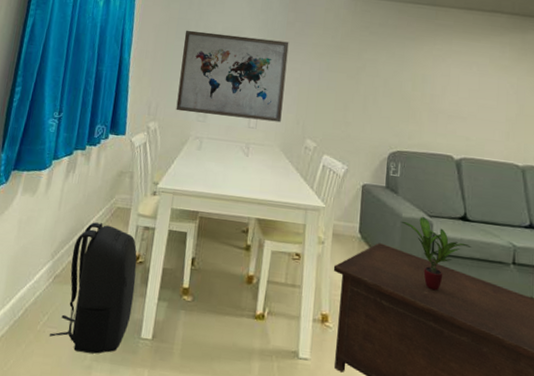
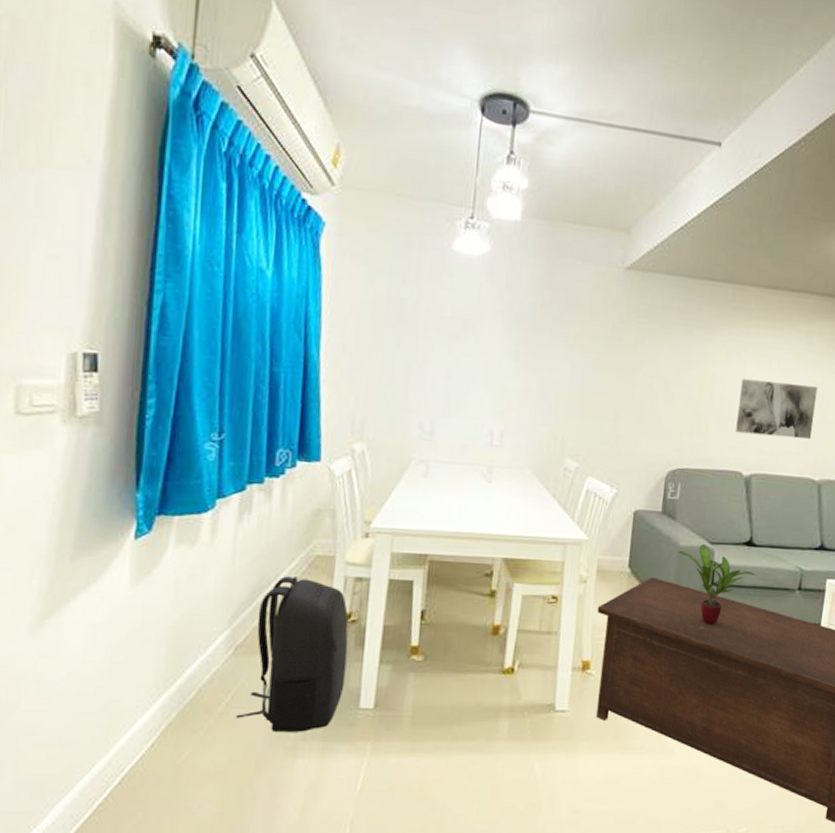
wall art: present [176,30,289,123] -> none [390,313,544,438]
wall art: none [445,79,514,131] -> present [736,378,818,440]

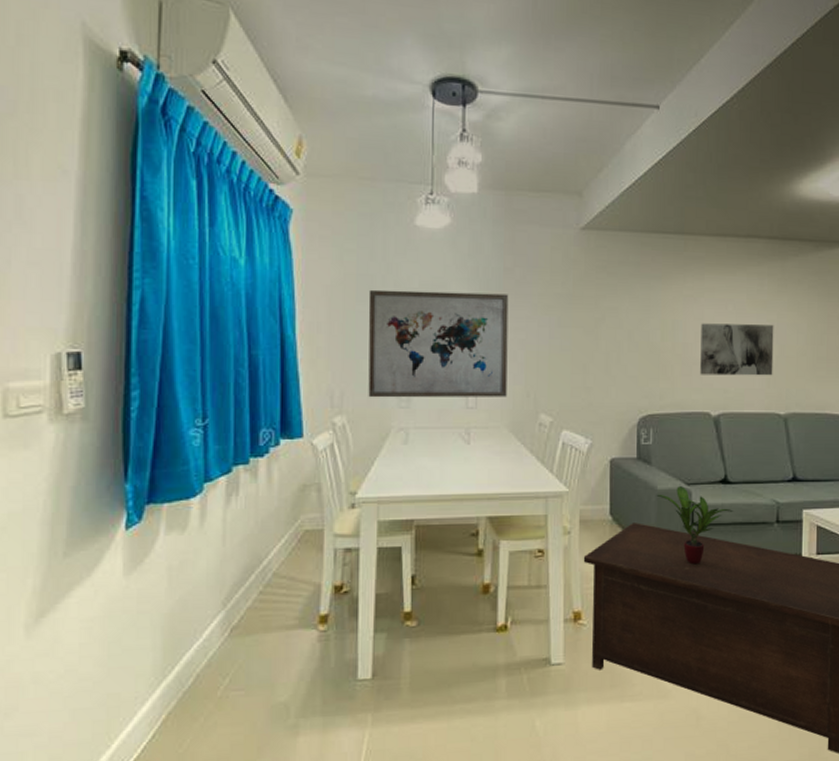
backpack: present [237,576,349,732] -> none [236,553,342,711]
wall art: none [390,313,544,438] -> present [368,289,509,398]

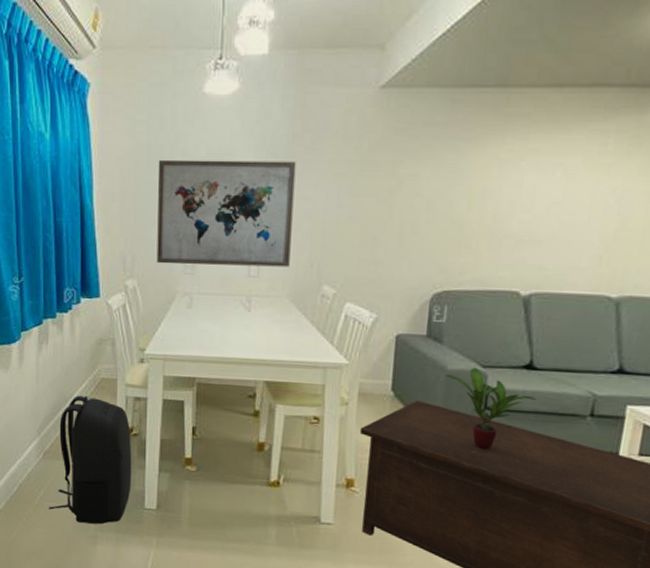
backpack: none [236,553,342,711] -> present [49,395,132,524]
wall art: present [700,323,774,376] -> none [511,191,616,253]

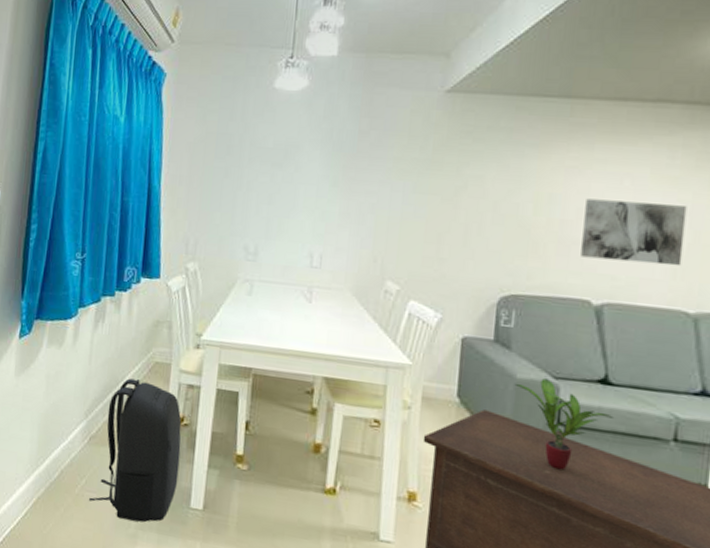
wall art: present [156,159,296,267] -> none [219,147,362,261]
wall art: none [511,191,616,253] -> present [581,198,687,266]

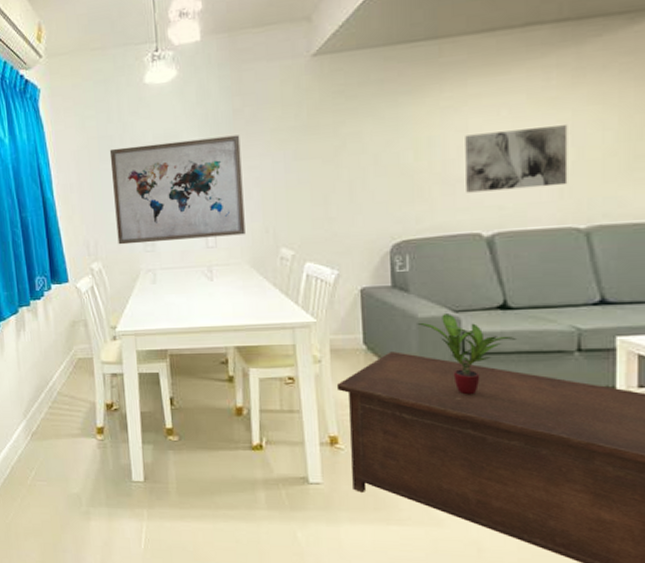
backpack: present [89,378,182,522] -> none [41,377,118,500]
wall art: none [219,147,362,261] -> present [109,135,246,245]

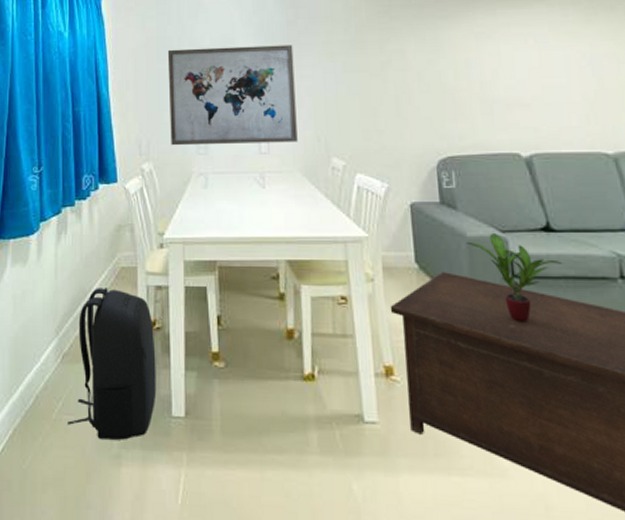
backpack: none [41,377,118,500] -> present [68,288,157,440]
wall art: present [465,125,568,193] -> none [498,57,593,114]

